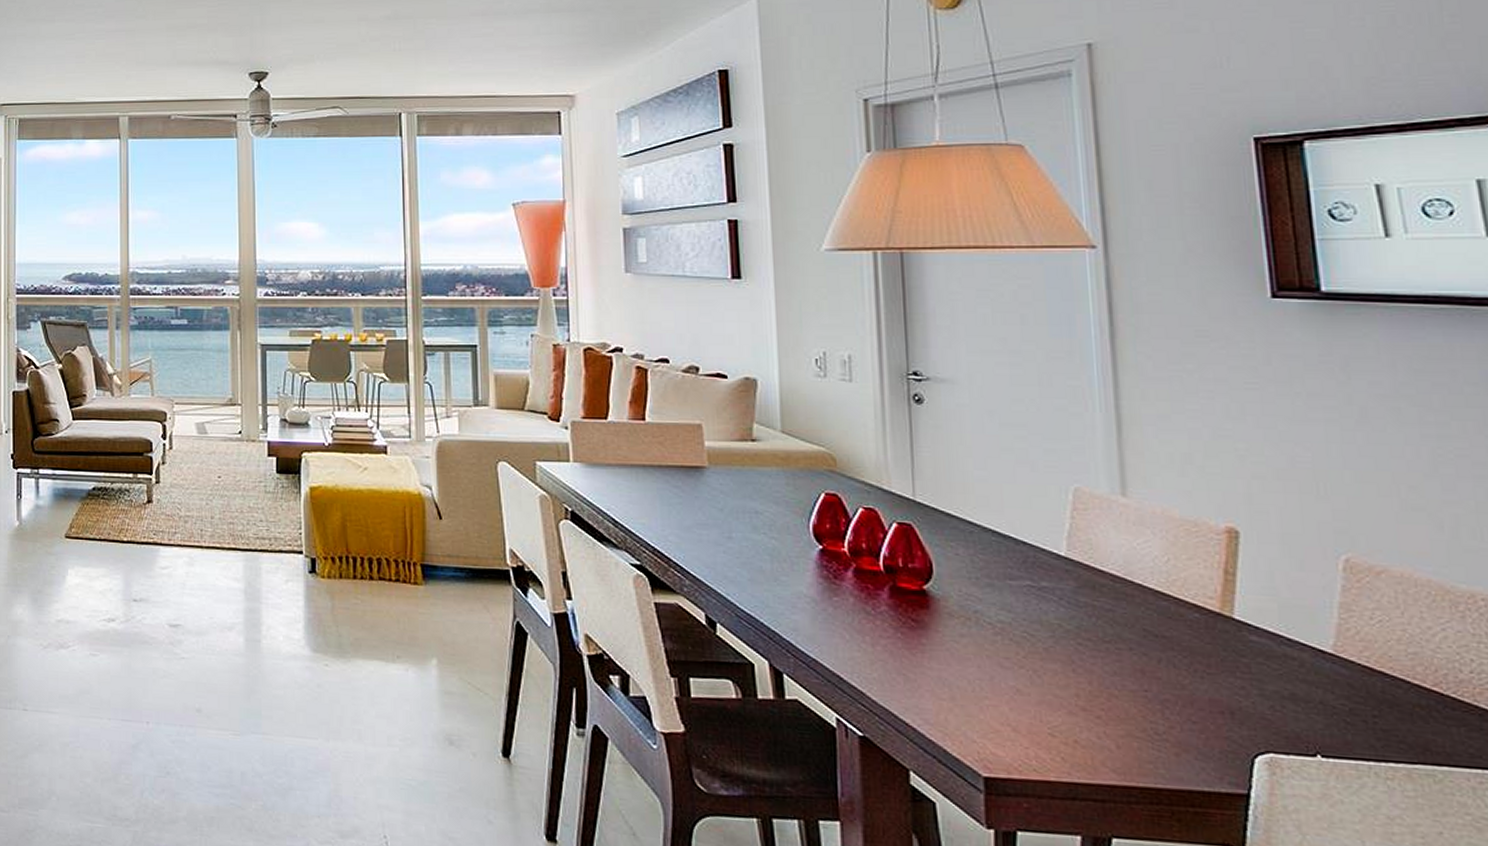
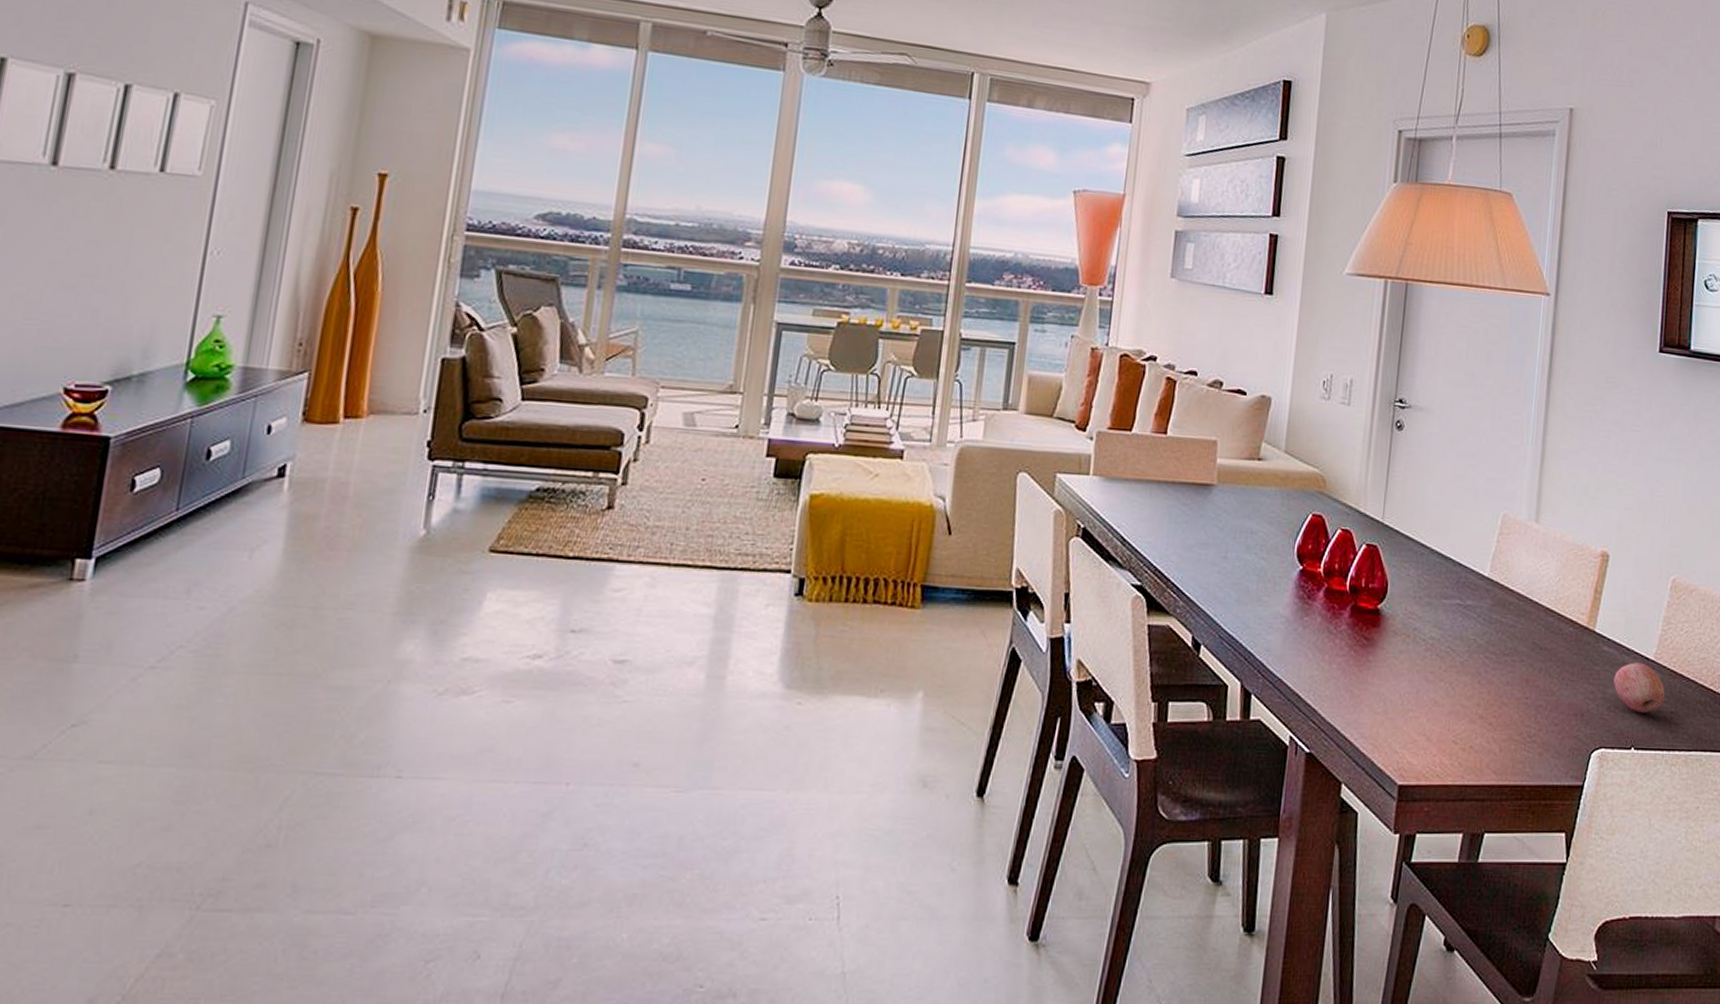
fruit: none [1273,655,1360,715] -> present [1613,662,1665,713]

